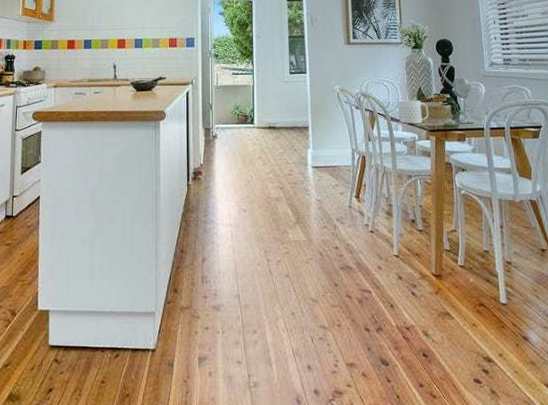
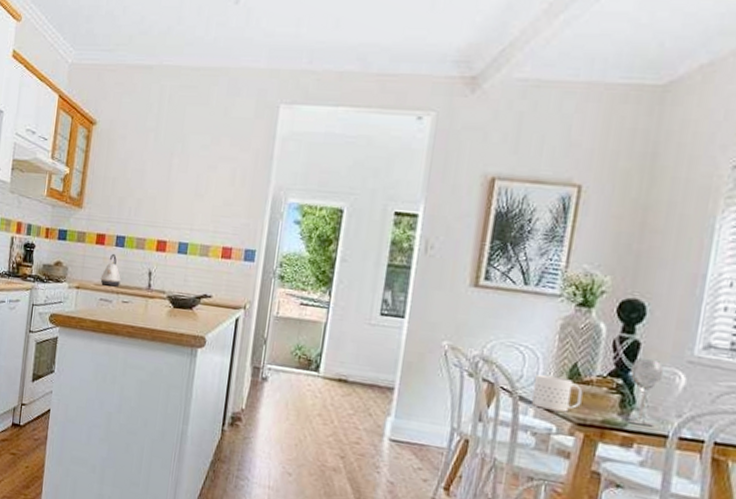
kettle: none [74,54,91,81] -> present [100,253,121,287]

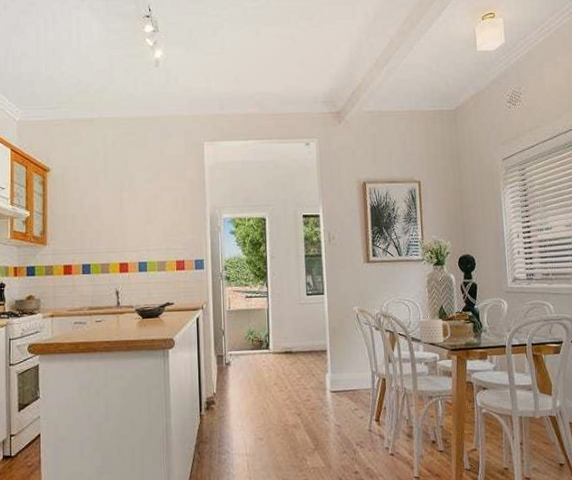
kettle: present [100,253,121,287] -> none [72,280,91,310]
wineglass: present [625,358,664,427] -> none [475,295,496,342]

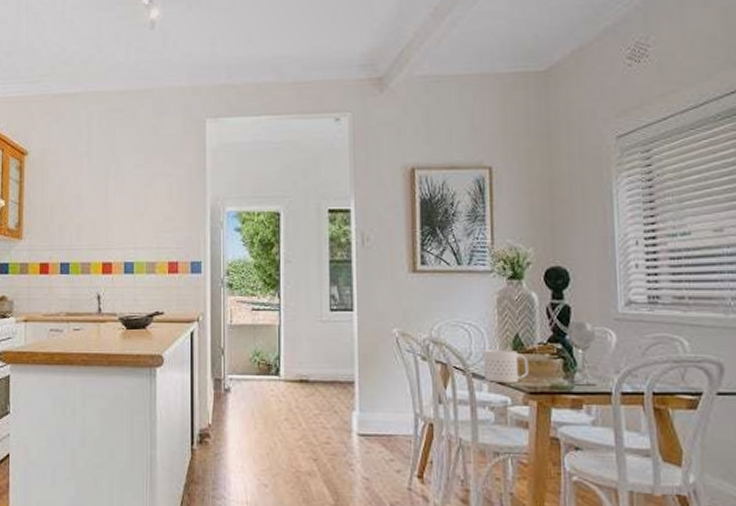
wineglass: none [475,295,496,342] -> present [567,322,597,386]

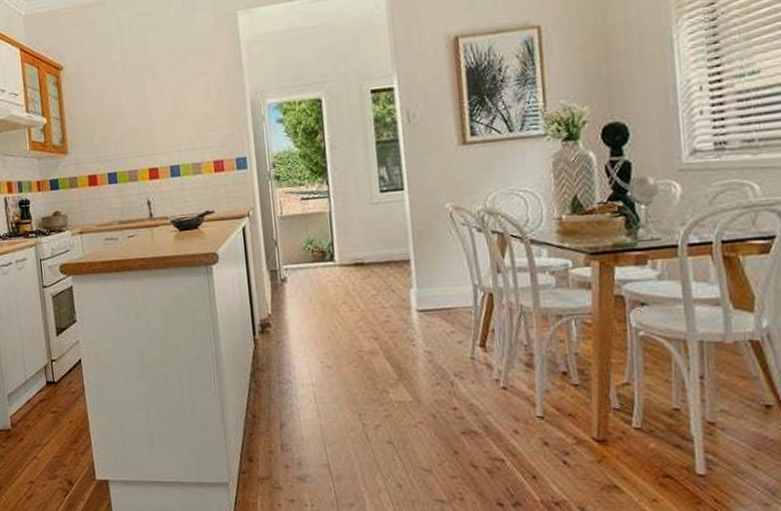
mug: present [482,349,529,383] -> none [540,213,590,247]

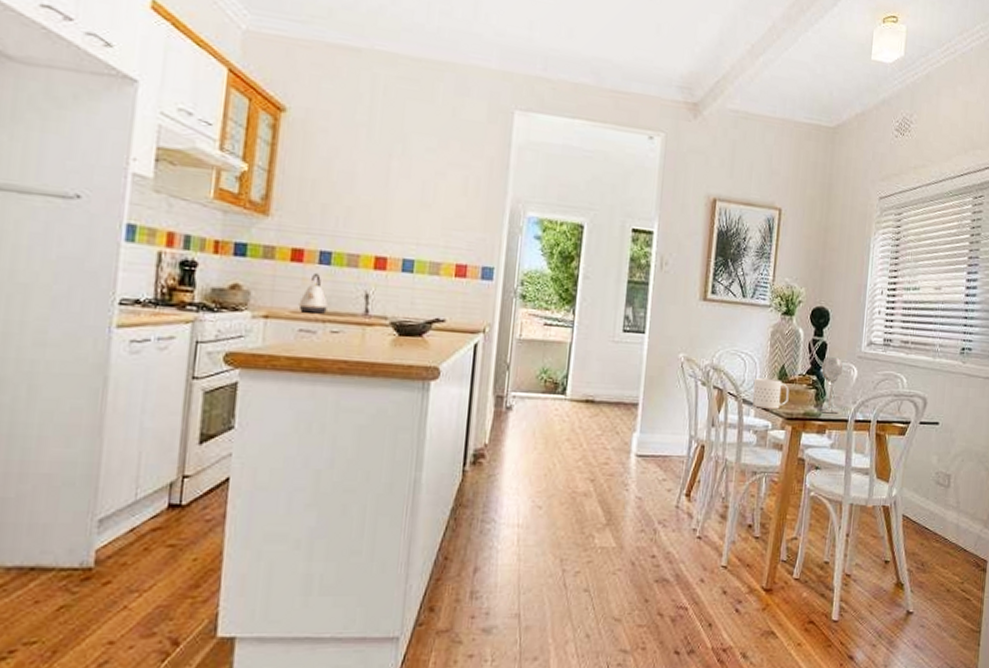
kettle: none [101,191,122,225] -> present [299,272,328,314]
mug: none [540,213,590,247] -> present [753,377,789,409]

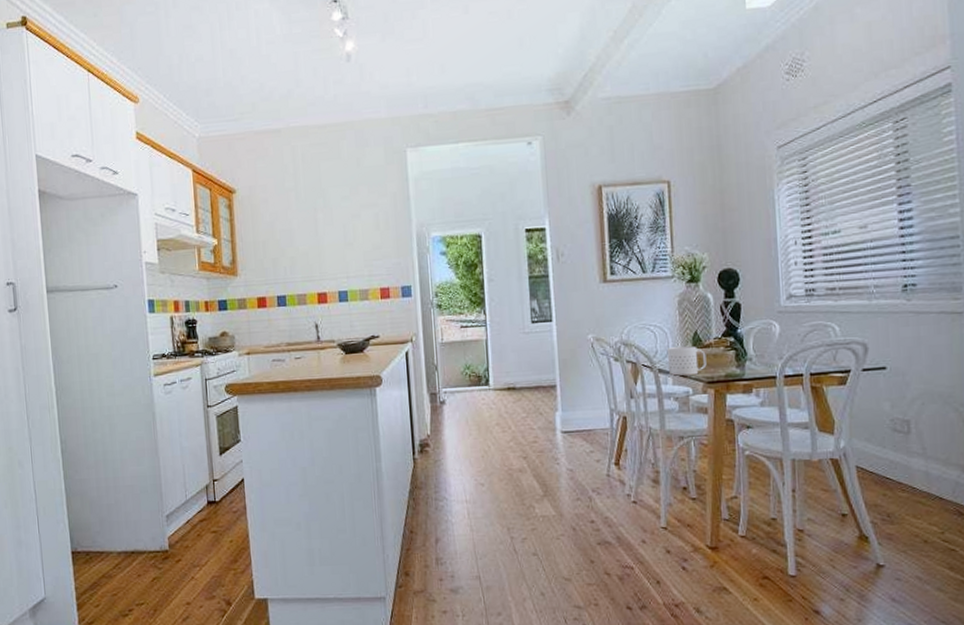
kettle: present [299,272,328,314] -> none [269,313,290,346]
wineglass: present [820,357,843,414] -> none [738,316,764,373]

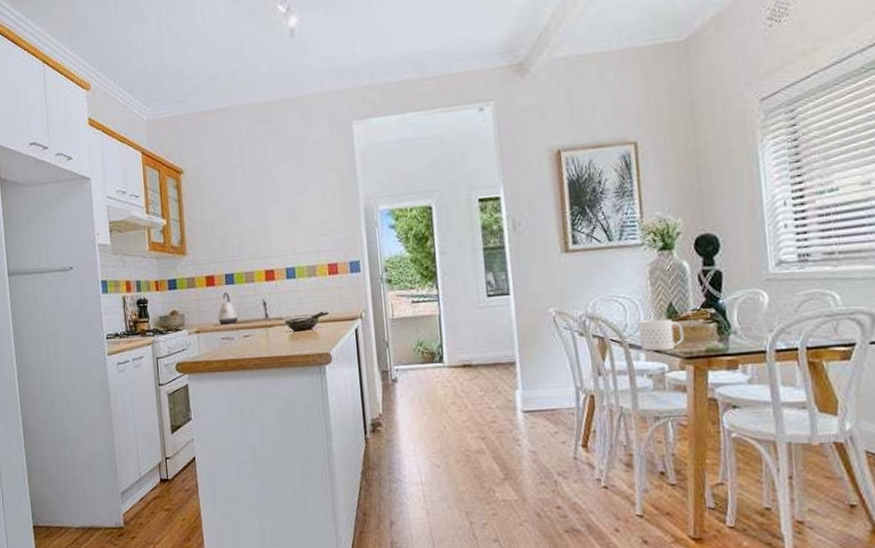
kettle: none [269,313,290,346] -> present [217,292,238,324]

